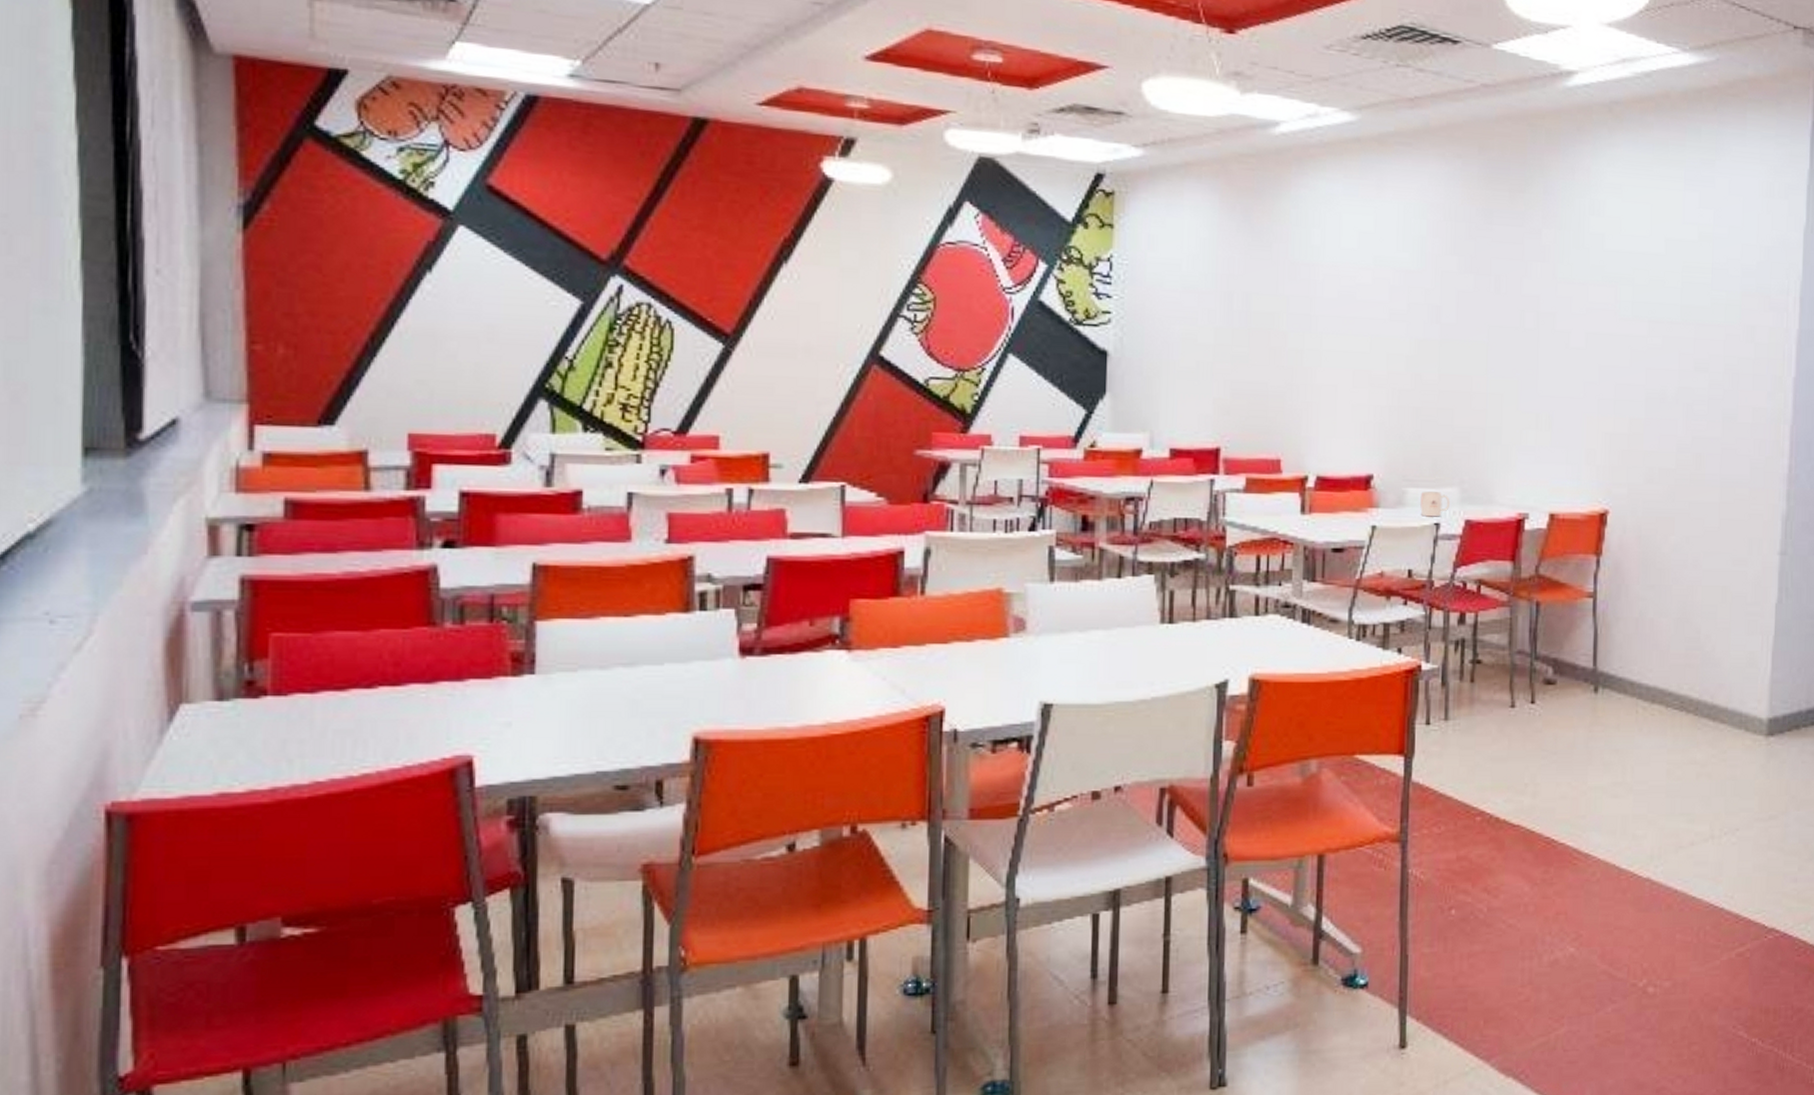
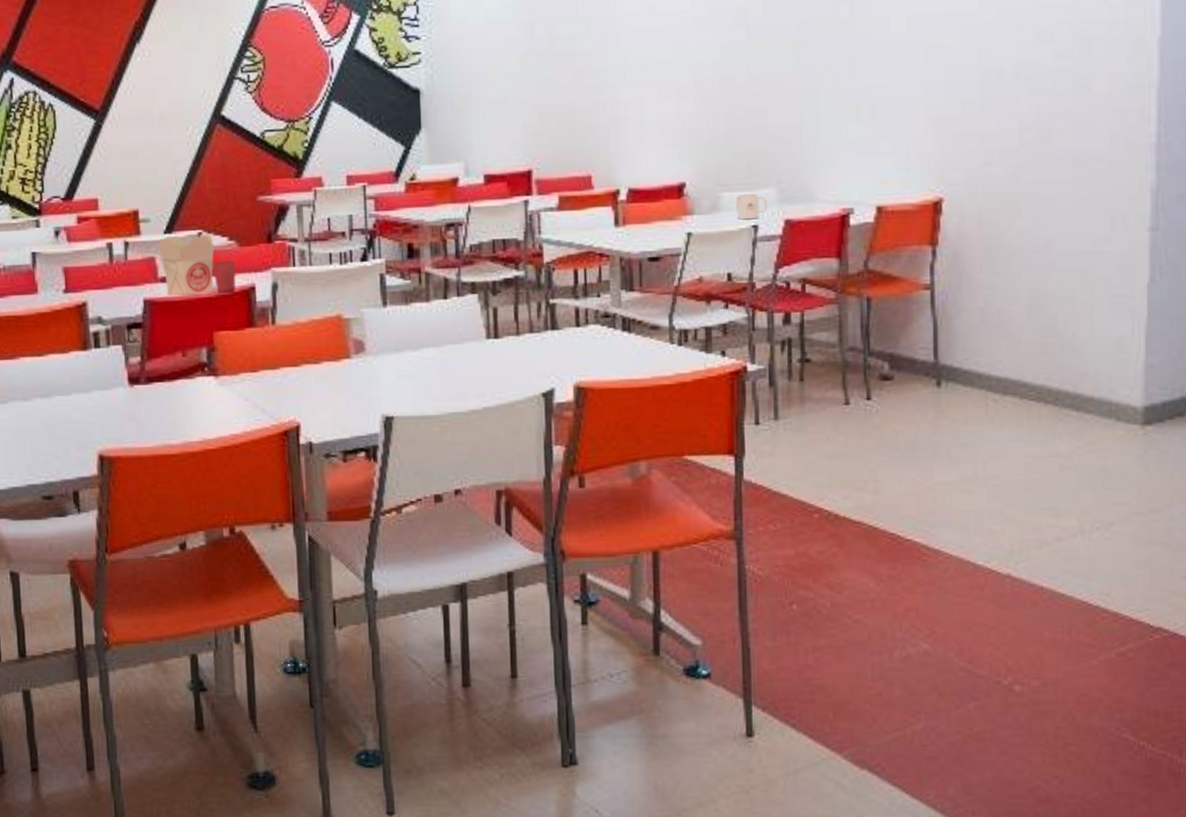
takeout container: none [790,486,859,557] -> present [158,234,214,297]
cup: none [855,519,883,558] -> present [213,260,236,295]

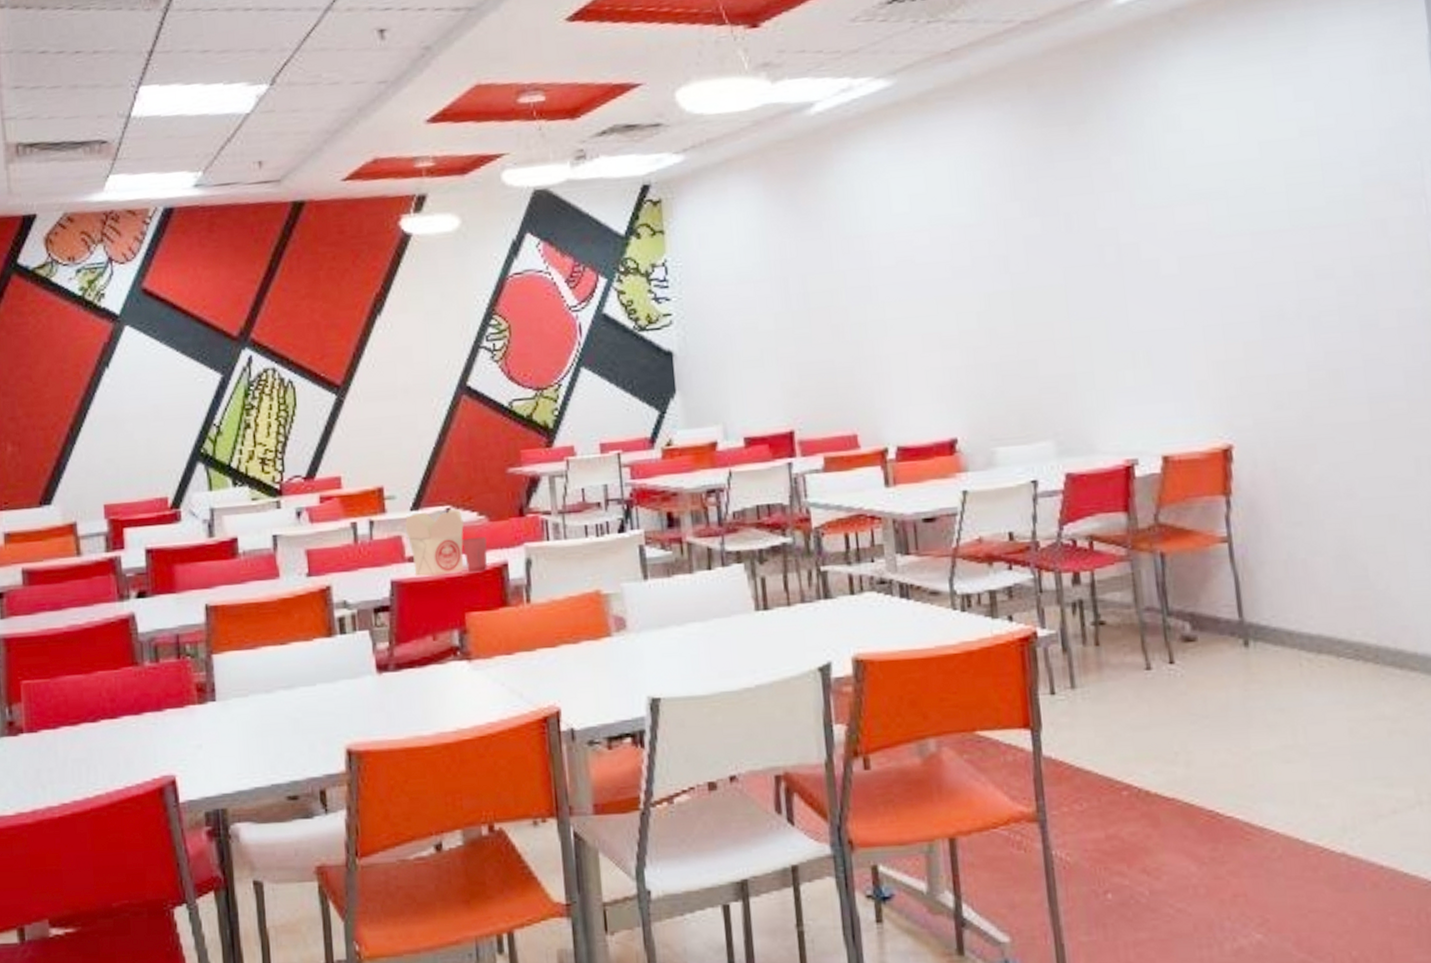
mug: present [736,194,767,220] -> none [1012,448,1046,476]

